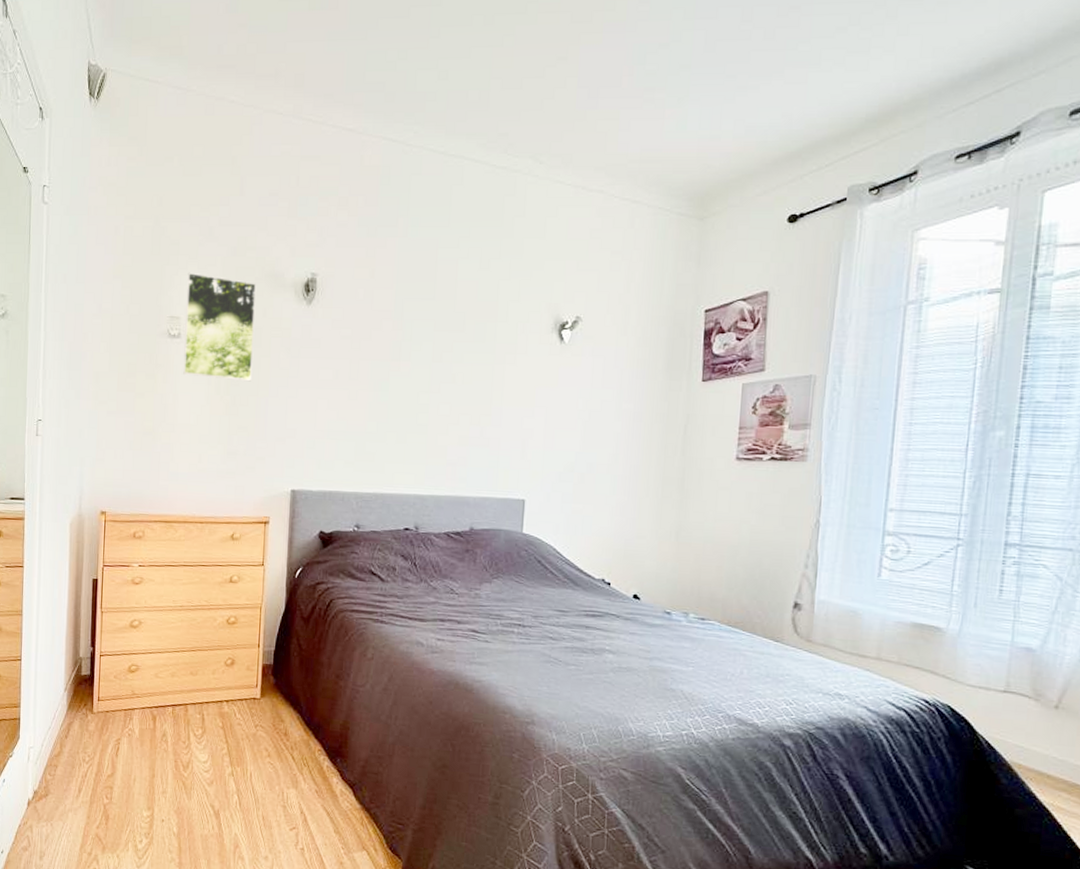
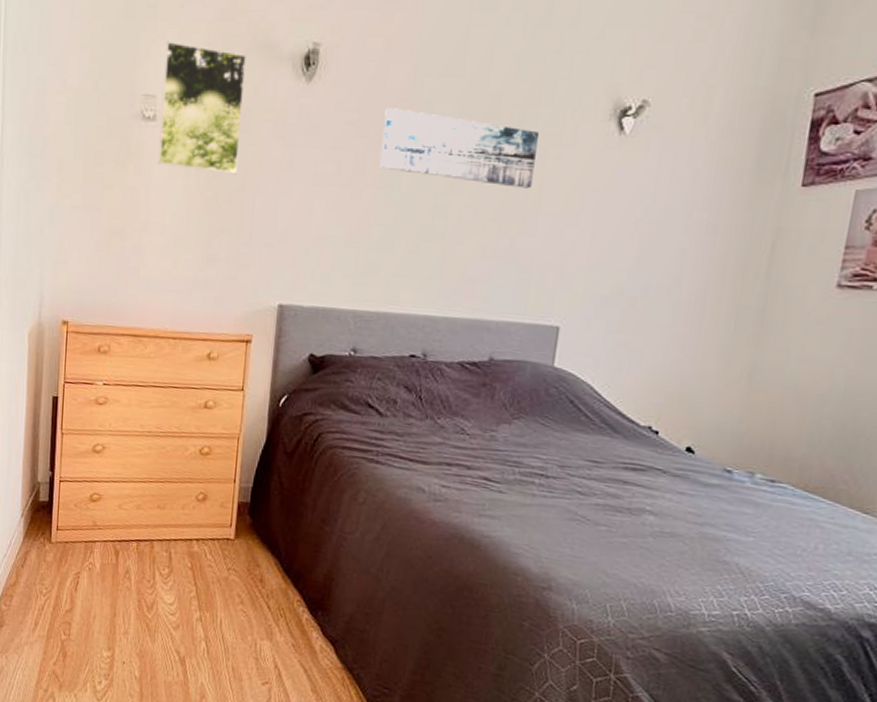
wall art: none [371,325,497,388] -> present [379,108,539,189]

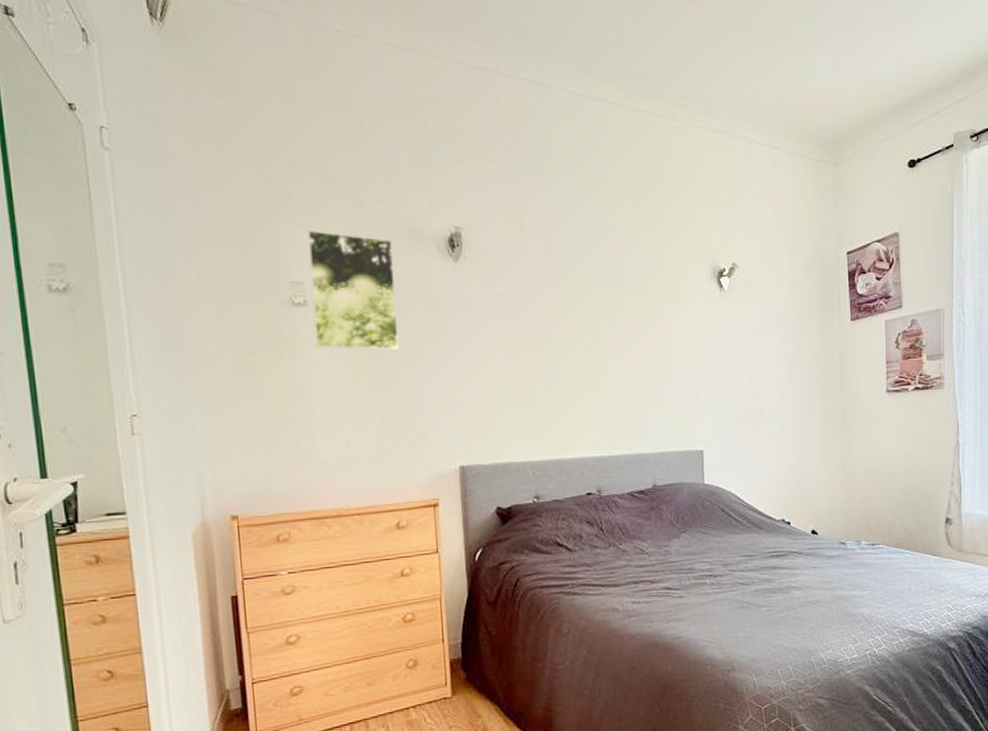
wall art: present [379,108,539,189] -> none [530,280,662,340]

